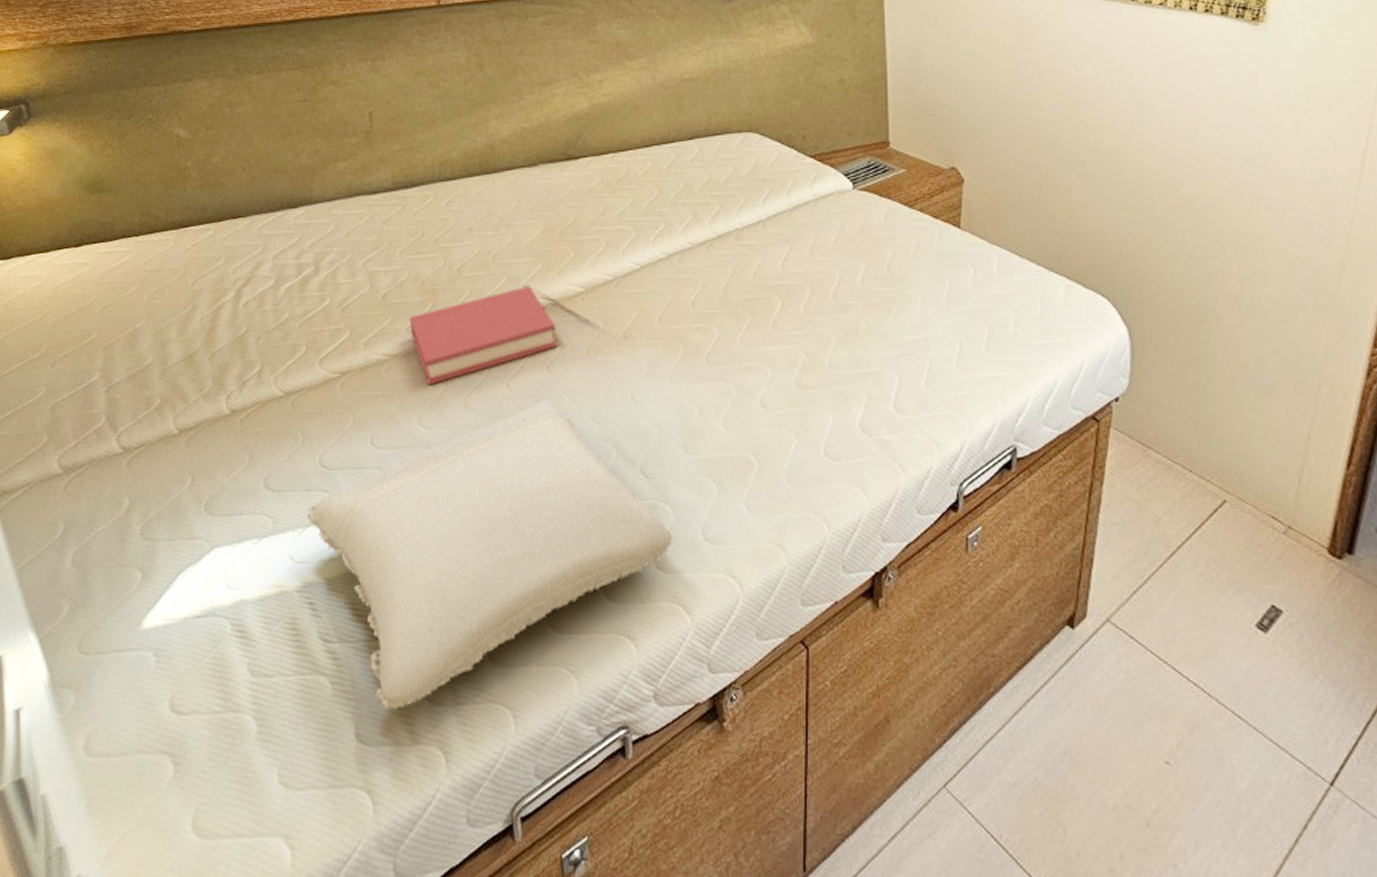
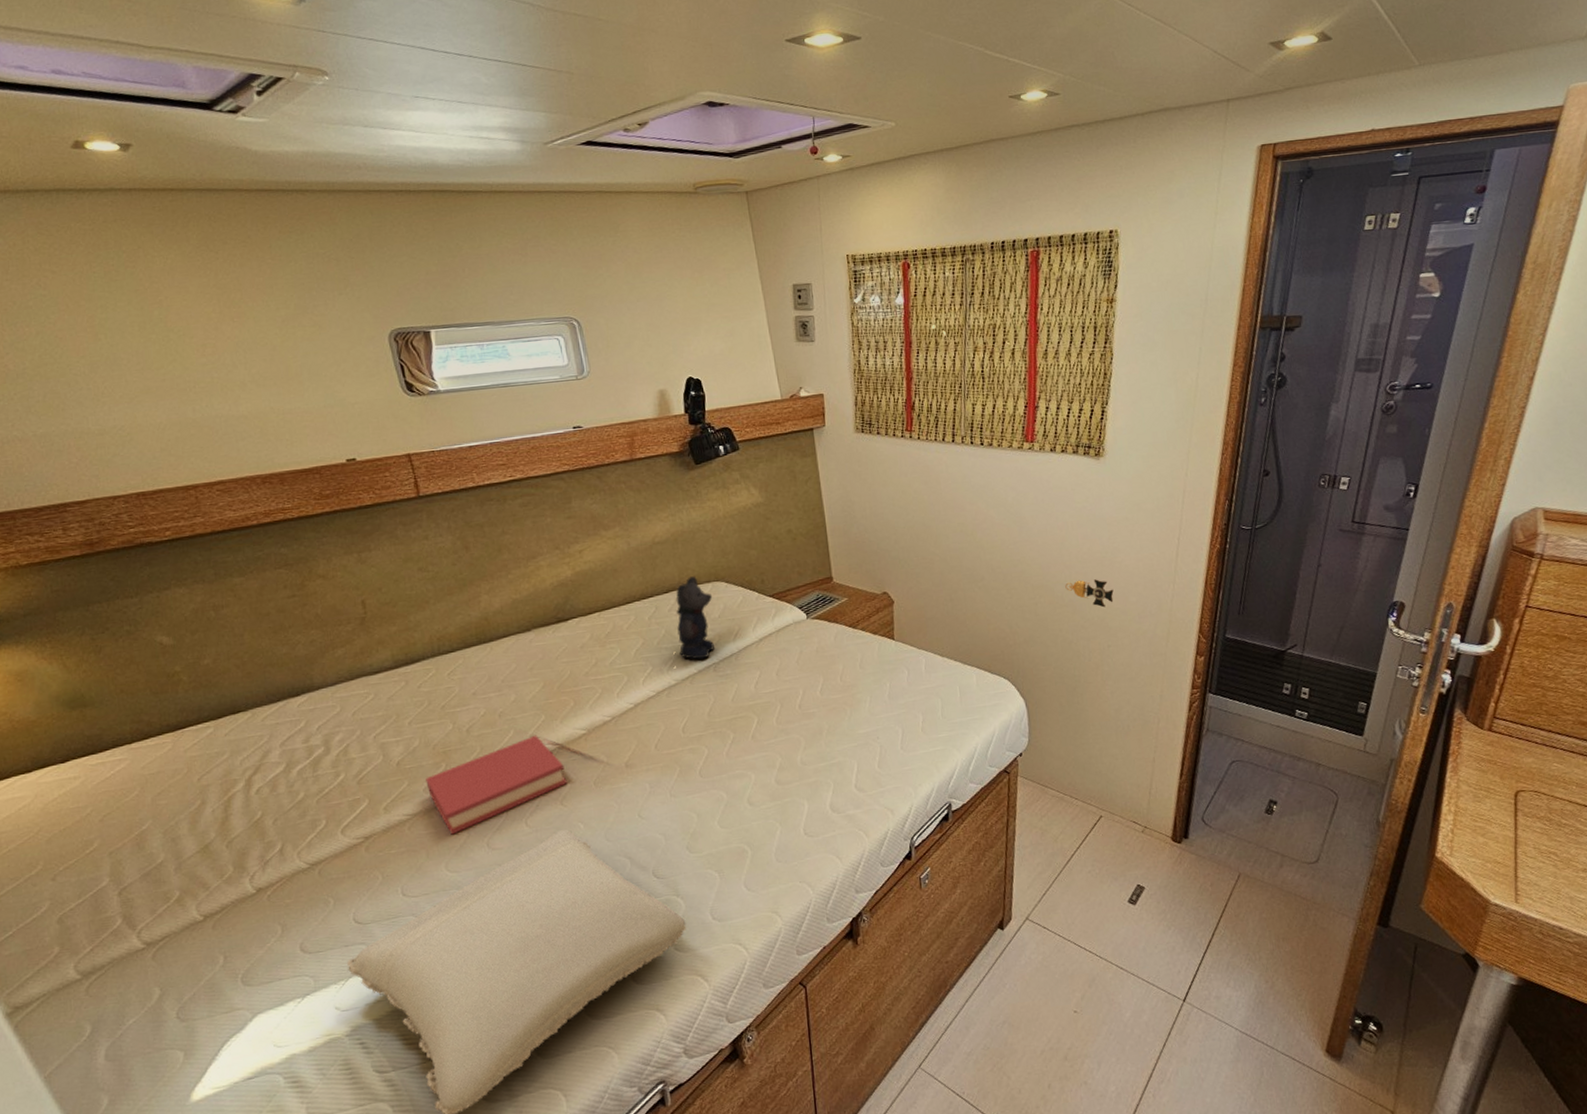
bear: none [698,123,743,222] -> present [675,576,714,660]
medal: none [1196,180,1266,221] -> present [1065,579,1114,608]

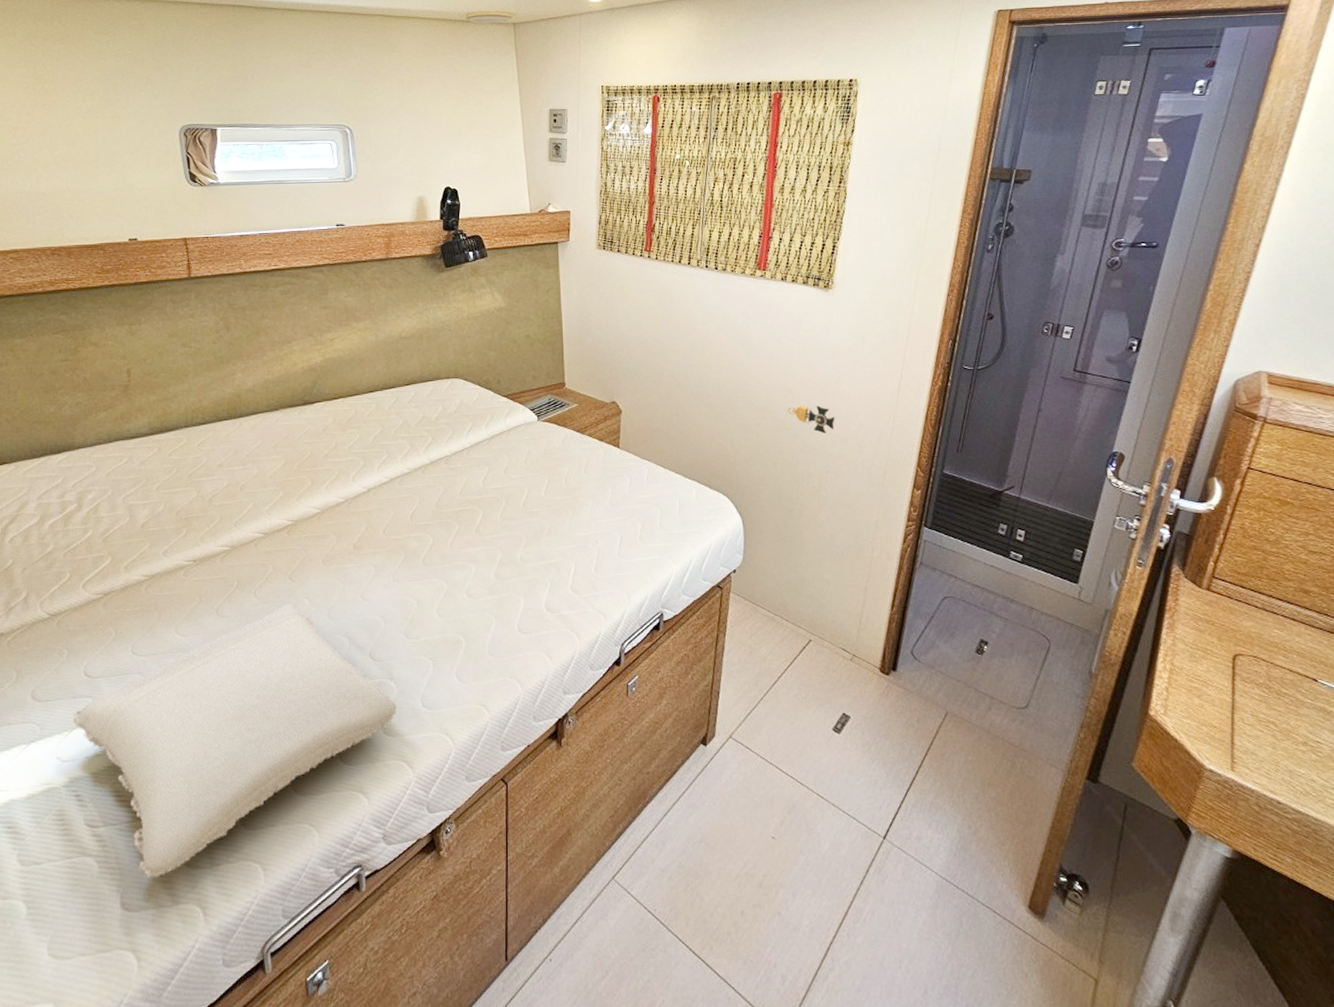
hardback book: present [426,735,567,835] -> none [166,510,297,599]
bear: present [675,576,714,660] -> none [415,372,451,451]

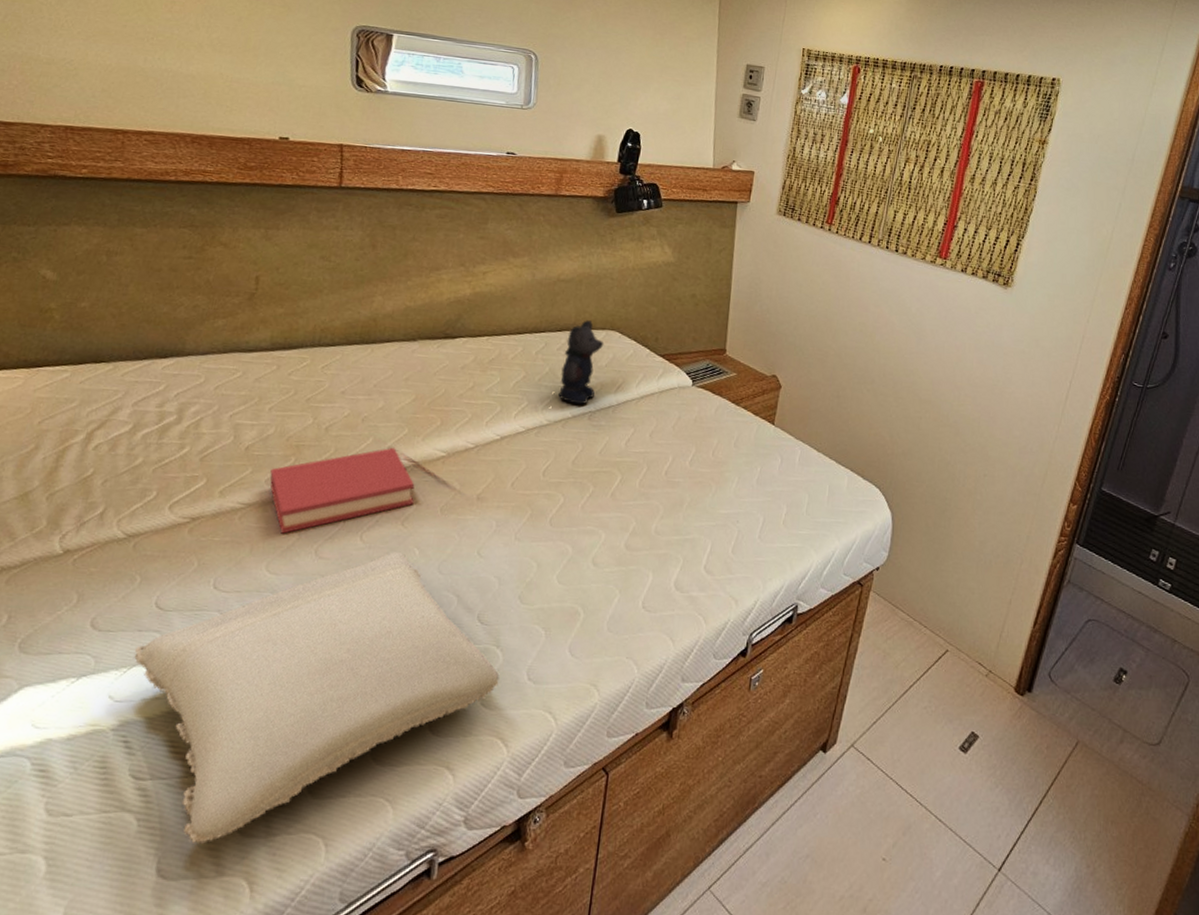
hardback book: none [166,510,297,599] -> present [269,447,415,534]
bear: none [415,372,451,451] -> present [558,320,604,405]
medal: present [788,405,835,434] -> none [952,402,999,436]

